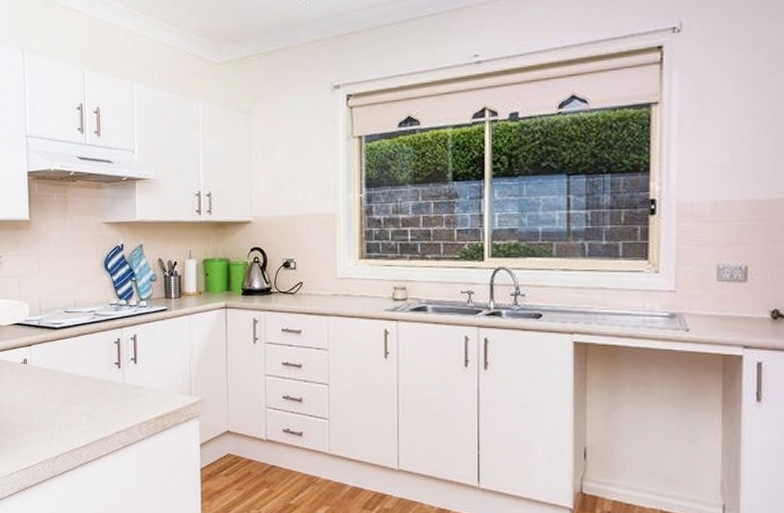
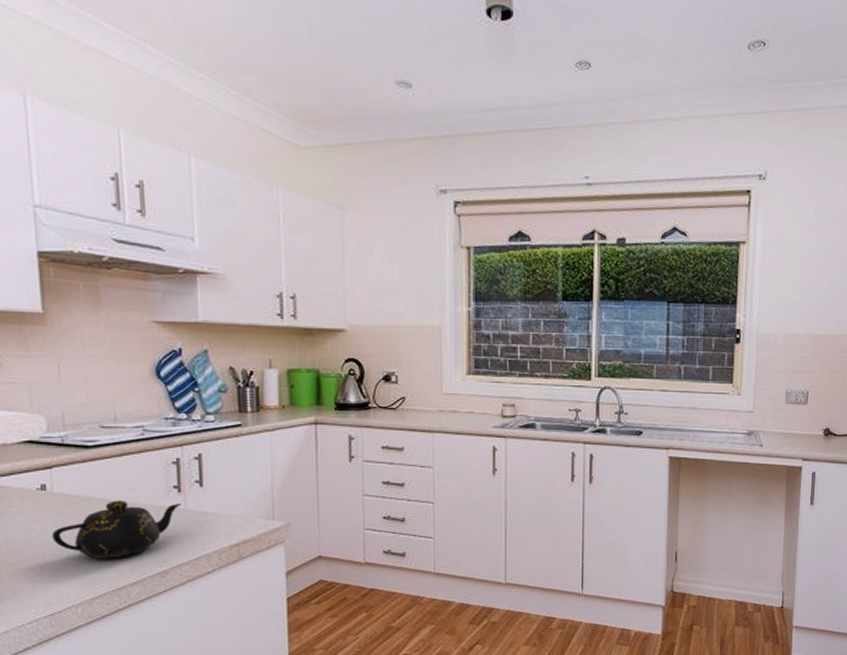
teapot: none [29,374,121,423] -> present [51,500,182,559]

